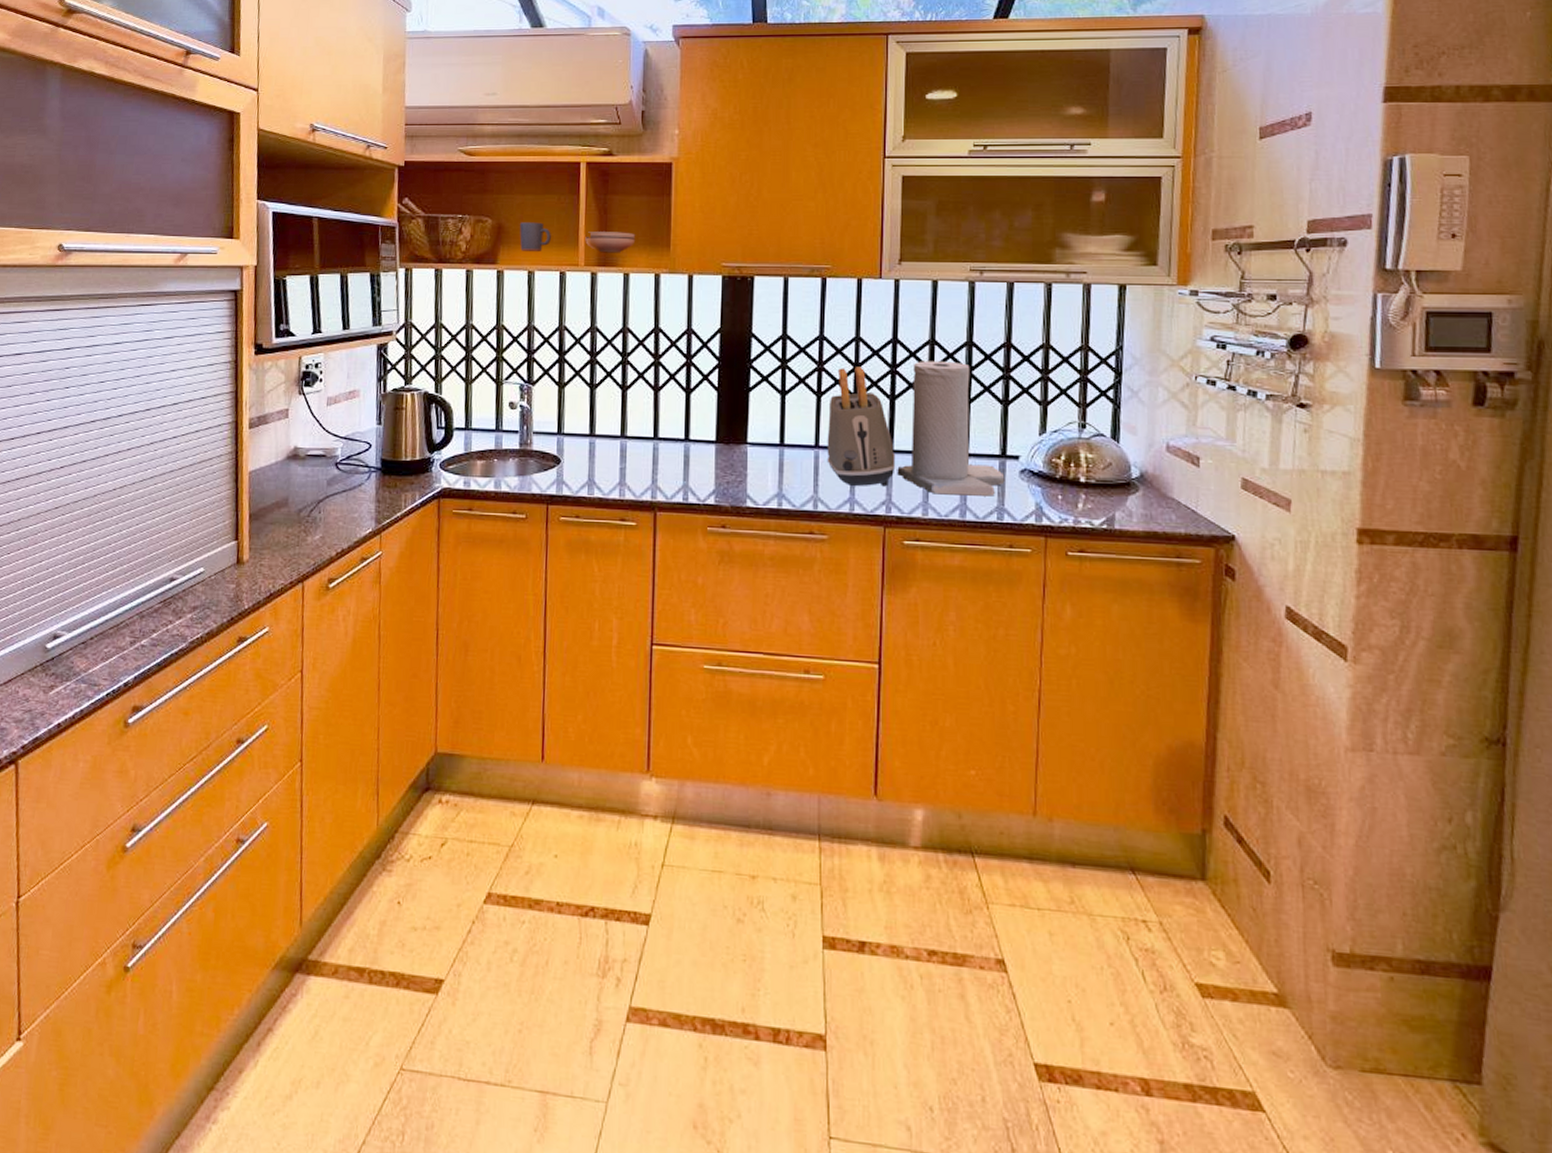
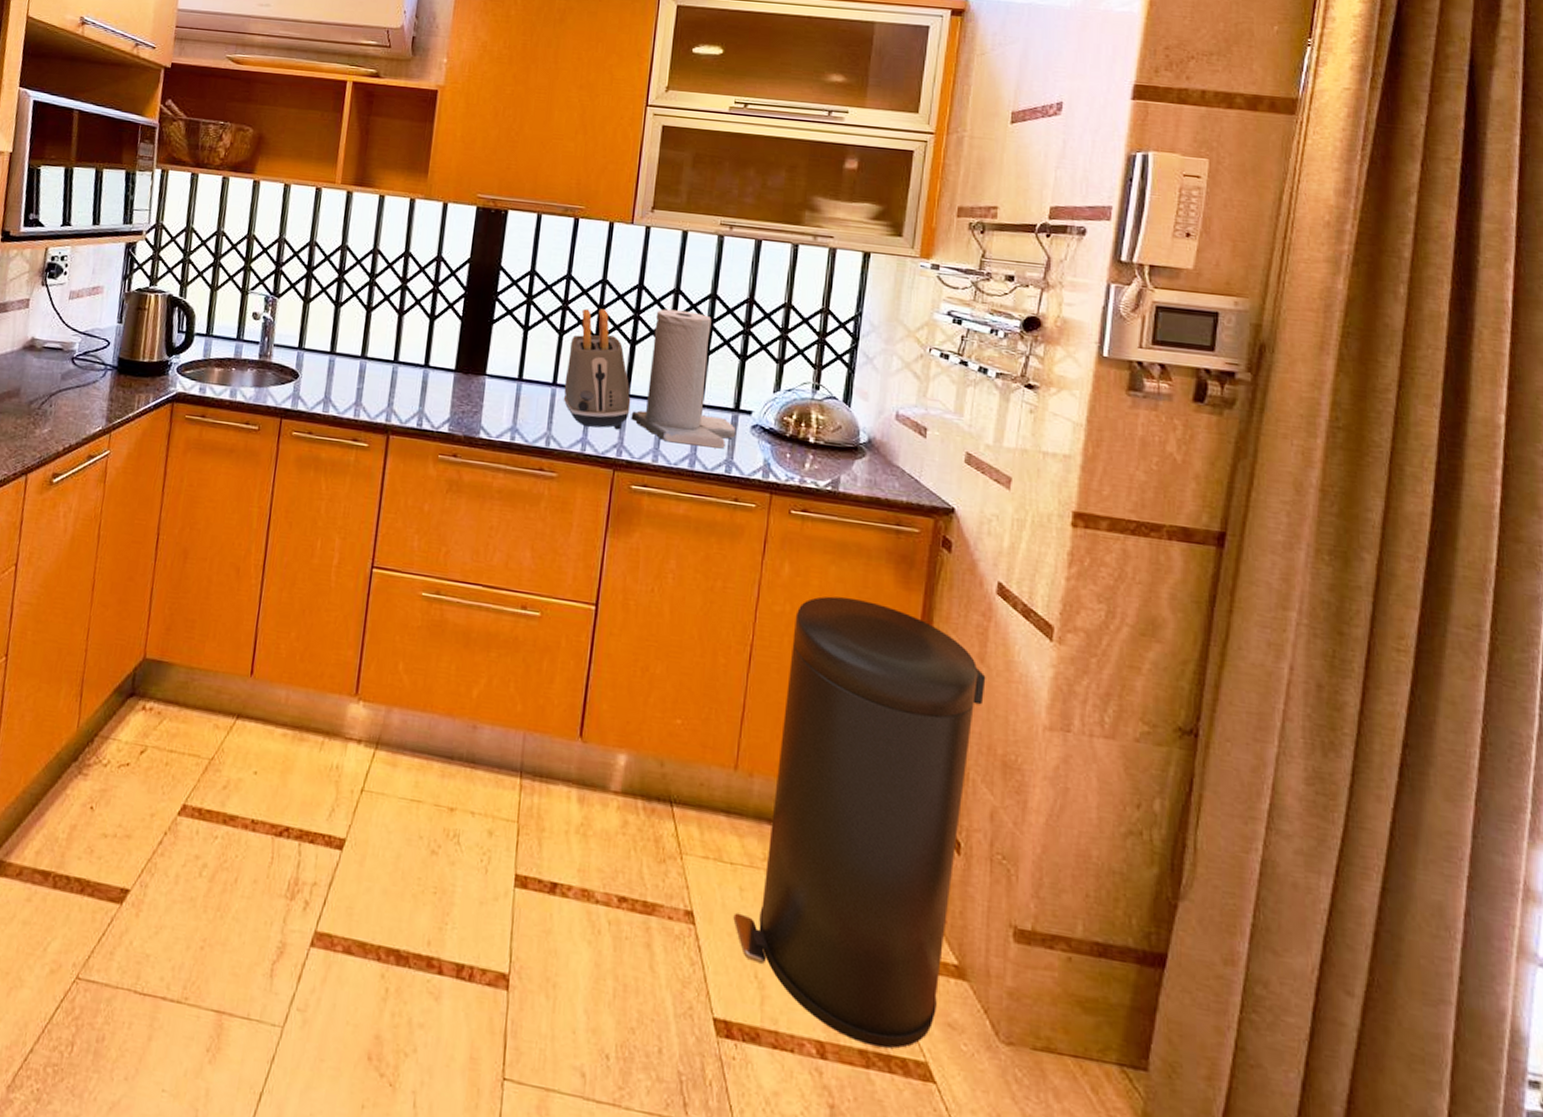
mug: present [520,222,551,252] -> none [279,135,311,166]
bowl: present [585,232,636,253] -> none [344,150,395,175]
pedal bin: none [1045,635,1282,1081] -> present [733,596,986,1049]

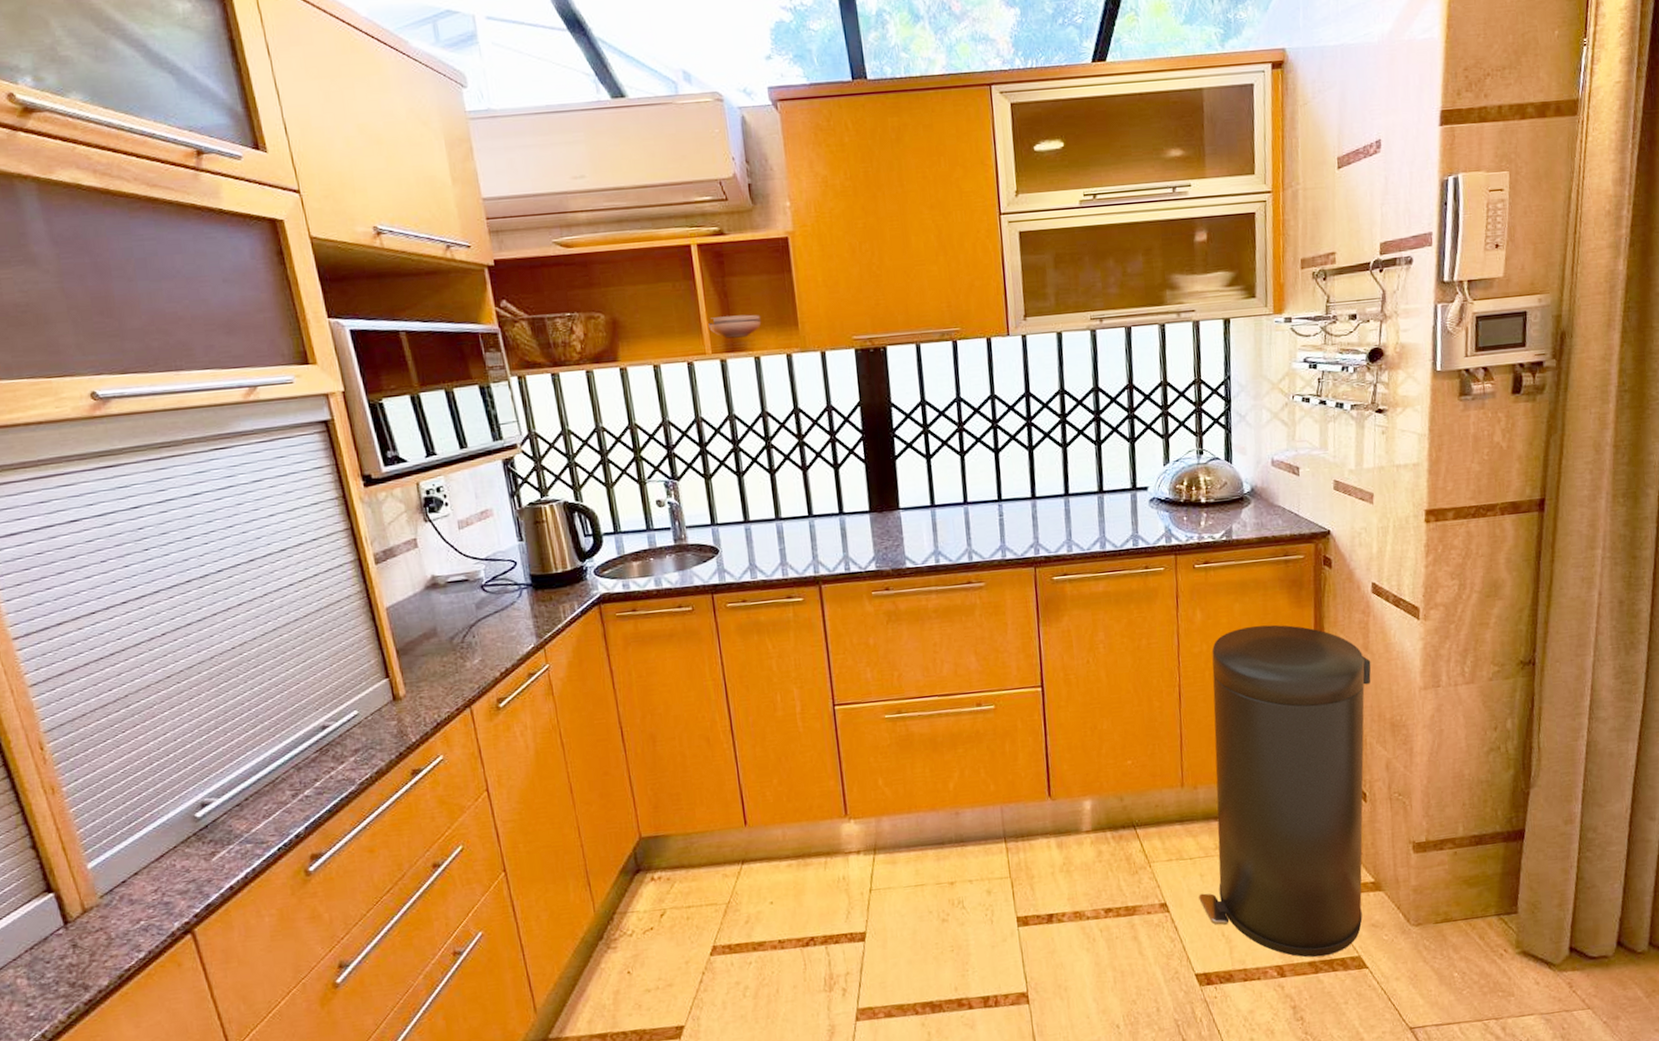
bowl: none [344,150,395,175] -> present [708,314,762,339]
toaster: present [563,308,631,430] -> none [972,423,1040,536]
paper towel: present [631,309,737,449] -> none [1041,407,1137,532]

